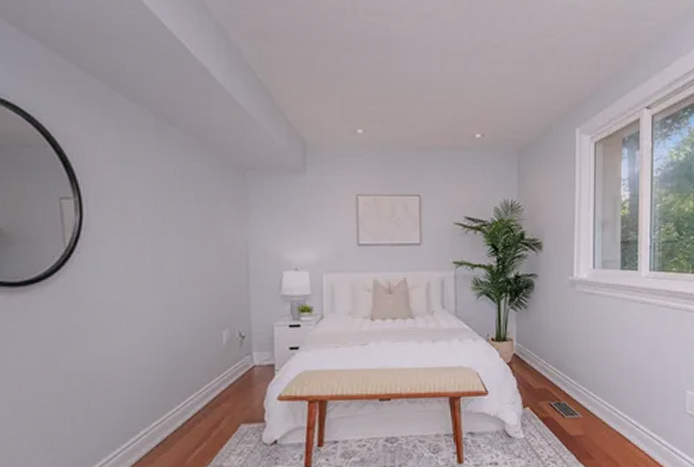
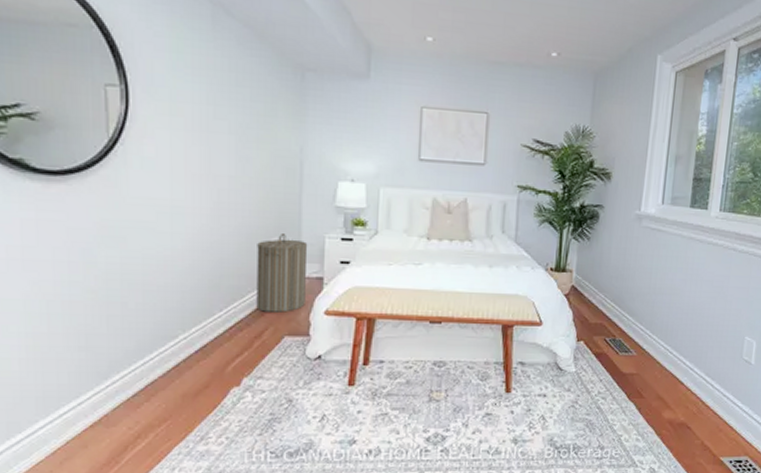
laundry hamper: none [209,325,259,402] -> present [256,234,308,313]

